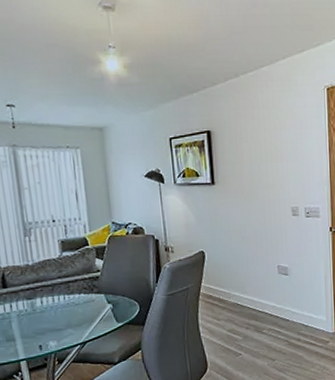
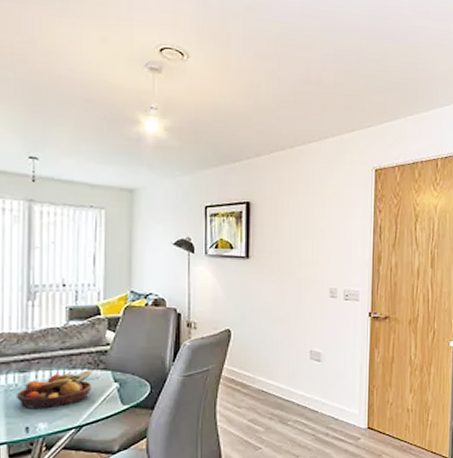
fruit bowl: none [28,294,90,331] -> present [17,370,92,410]

